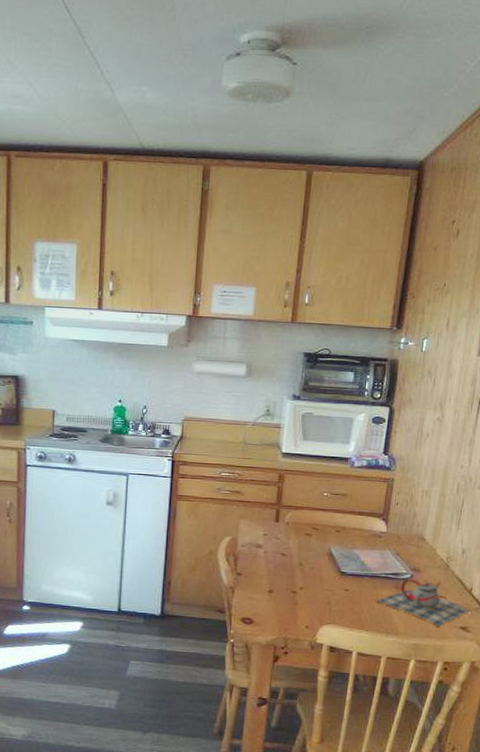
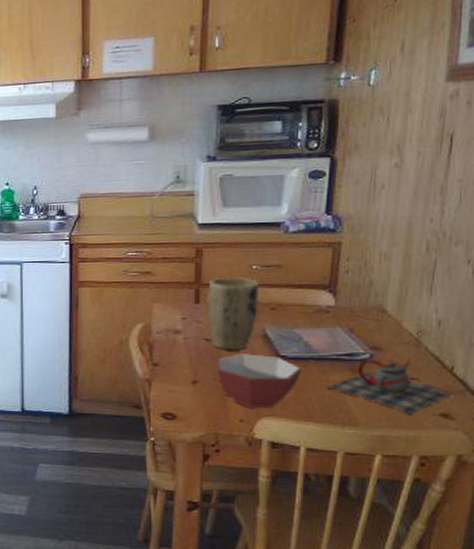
plant pot: none [283,500,328,566] -> present [206,276,260,351]
bowl: none [288,568,358,617] -> present [215,354,302,408]

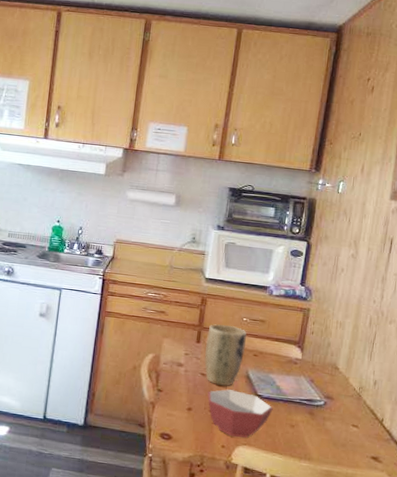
teapot: present [328,358,454,414] -> none [291,405,382,455]

